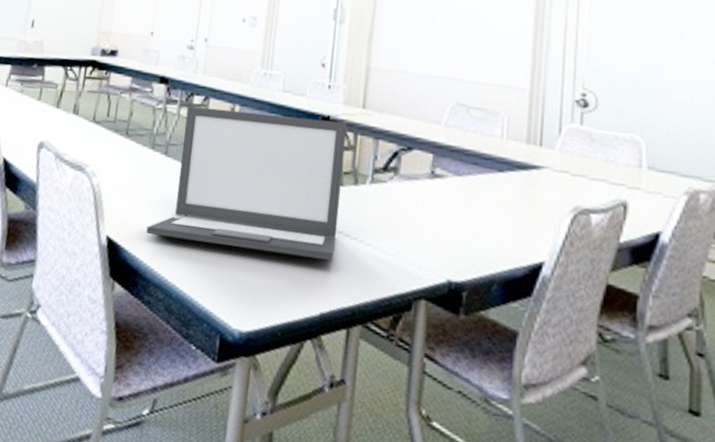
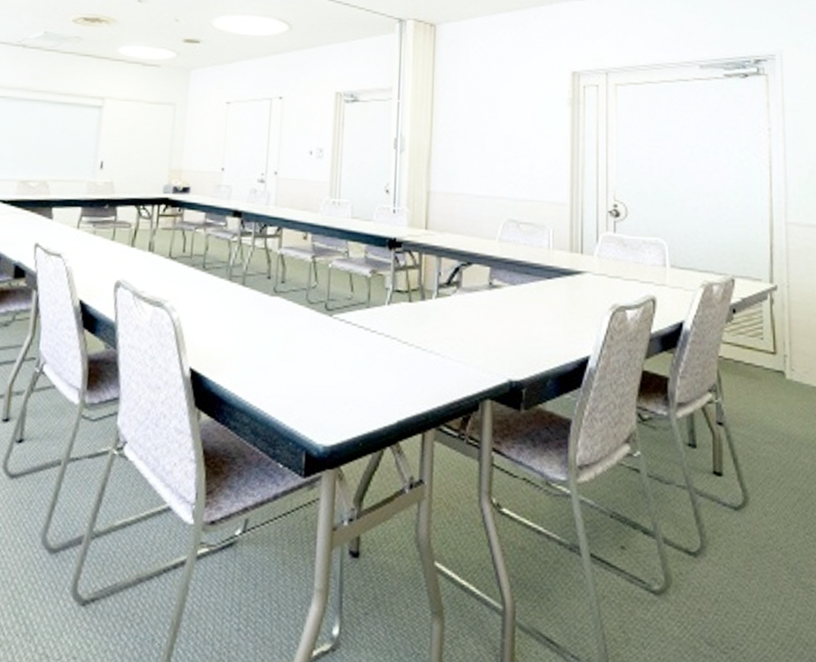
laptop: present [146,106,347,261] -> none [228,237,412,372]

